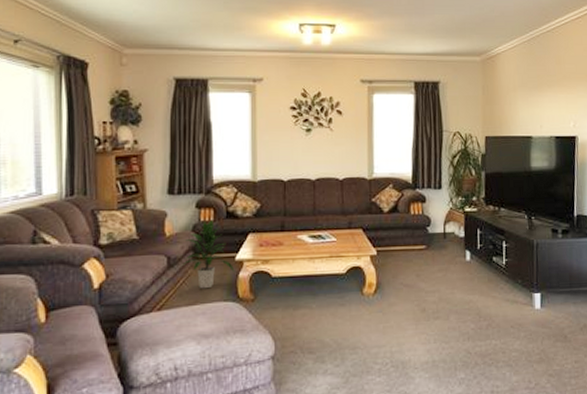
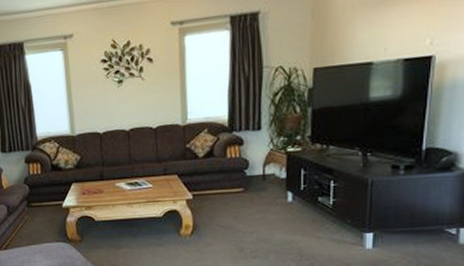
indoor plant: present [182,220,235,289] -> none [18,173,63,232]

